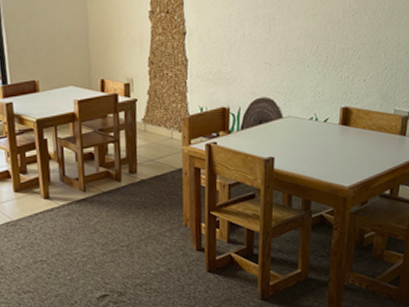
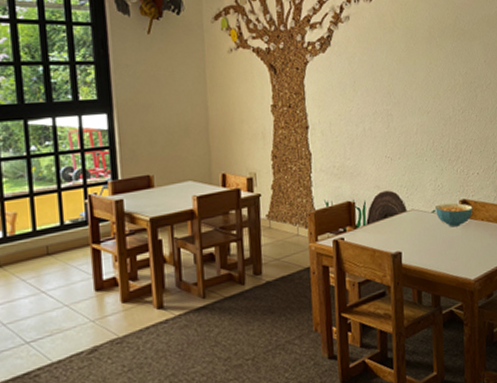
cereal bowl: none [314,110,355,135] -> present [435,203,473,227]

